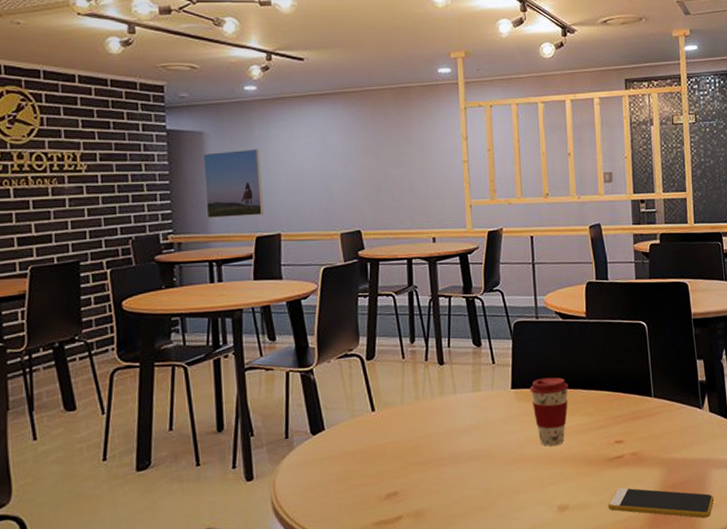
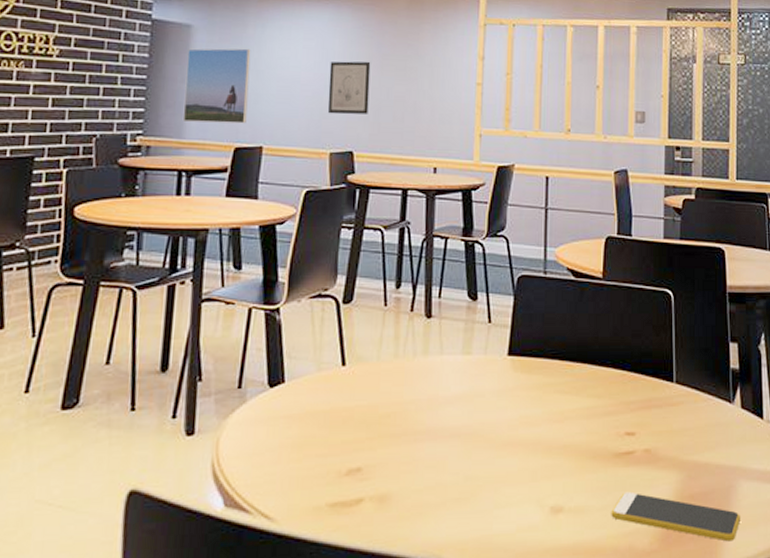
wall art: none [331,150,370,200] -> present [327,61,371,115]
coffee cup: present [530,377,568,446] -> none [529,346,575,430]

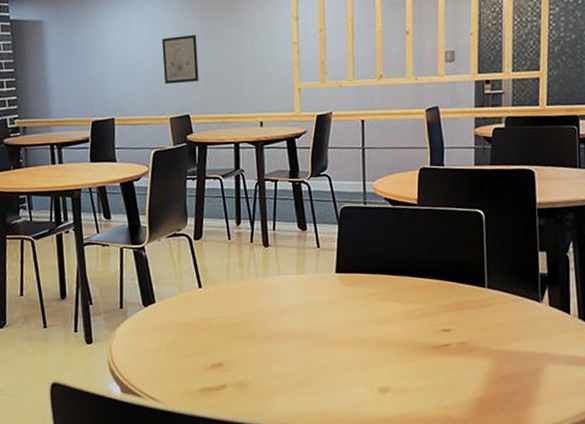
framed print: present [182,48,251,124] -> none [43,35,98,104]
smartphone: present [611,491,741,542] -> none [431,375,548,412]

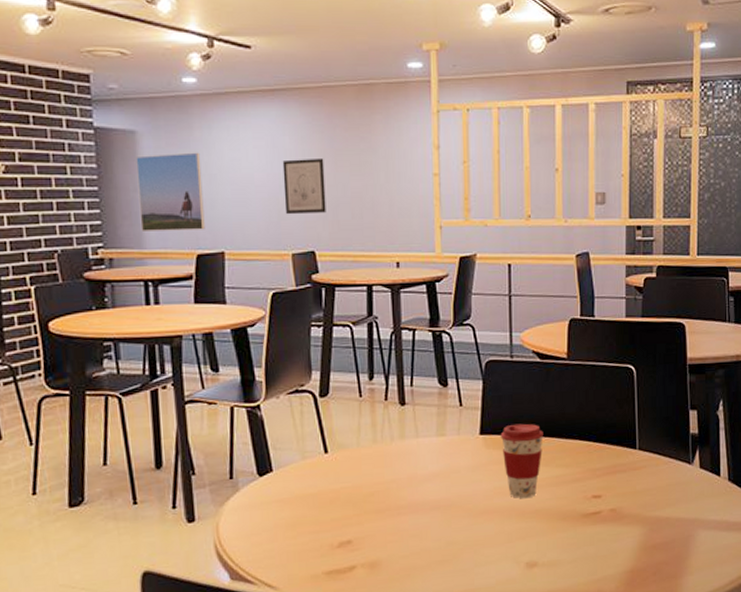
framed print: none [43,35,98,104] -> present [136,152,205,231]
coffee cup: none [354,263,395,330] -> present [500,423,543,498]

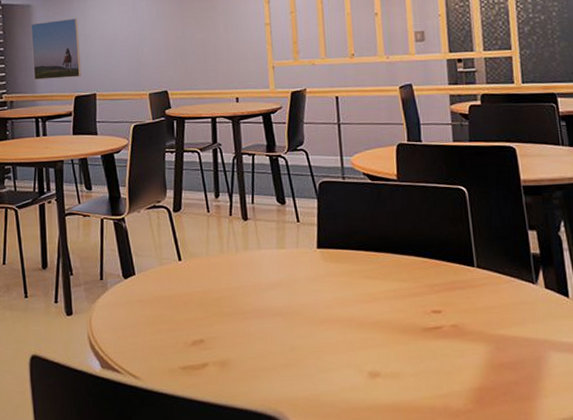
wall art: present [282,157,326,215] -> none [140,16,176,63]
coffee cup: present [500,423,543,498] -> none [336,239,379,309]

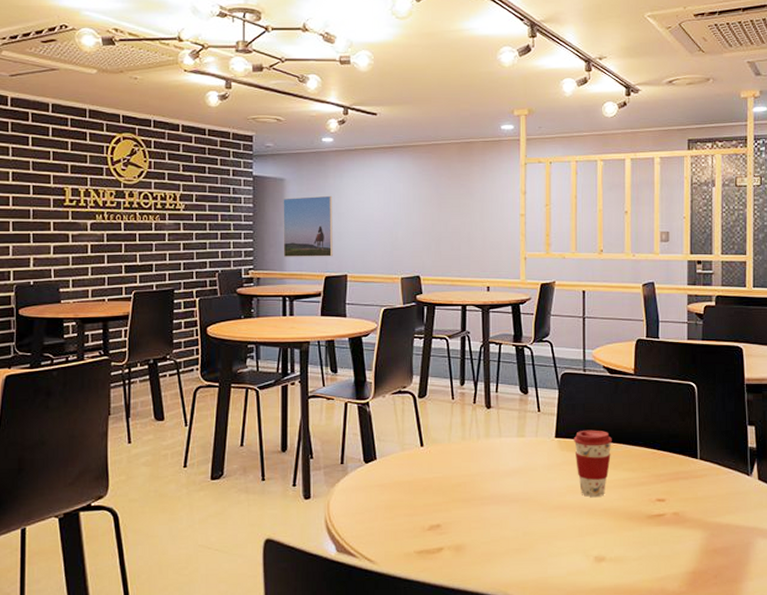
coffee cup: none [336,239,379,309] -> present [573,430,612,497]

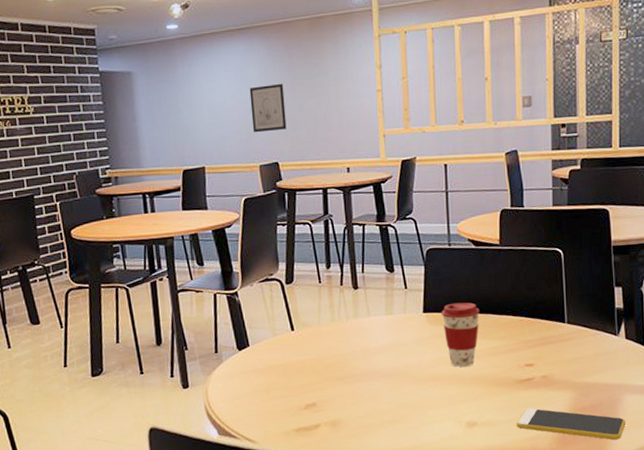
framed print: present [283,195,333,257] -> none [132,86,189,154]
wall art: none [397,200,431,246] -> present [249,83,287,133]
smartphone: none [646,546,759,587] -> present [516,408,626,440]

